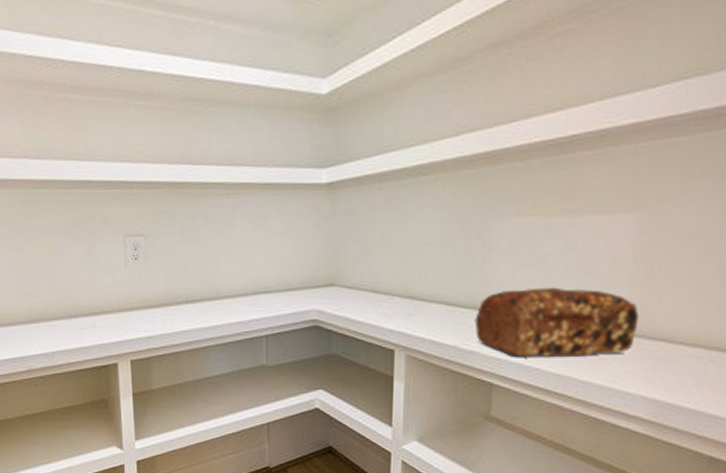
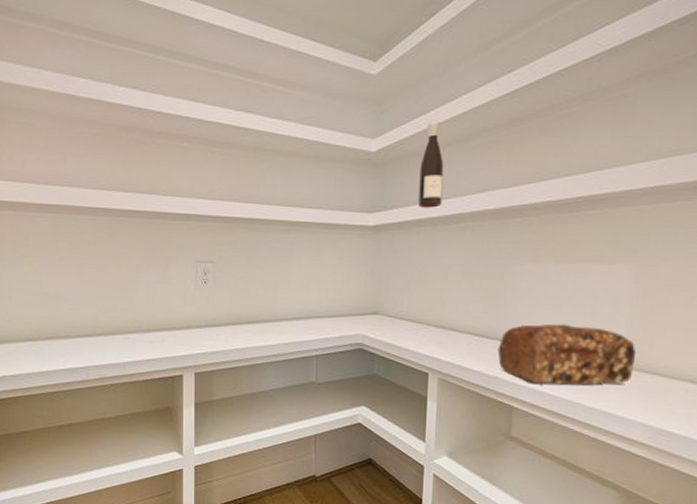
bottle: none [380,52,410,159] -> present [418,121,444,208]

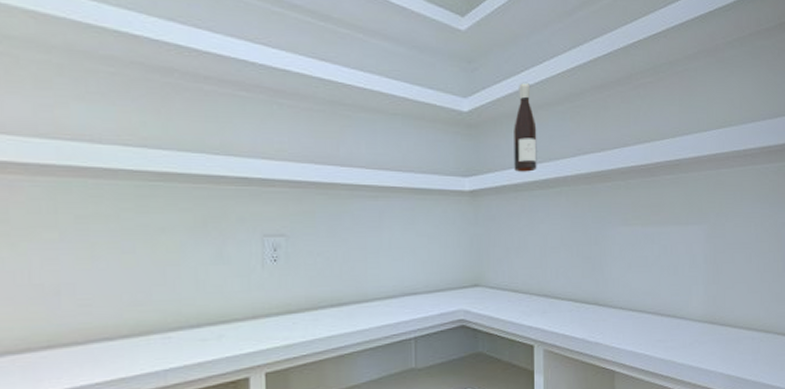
bread loaf: present [497,324,637,384] -> none [597,284,713,345]

